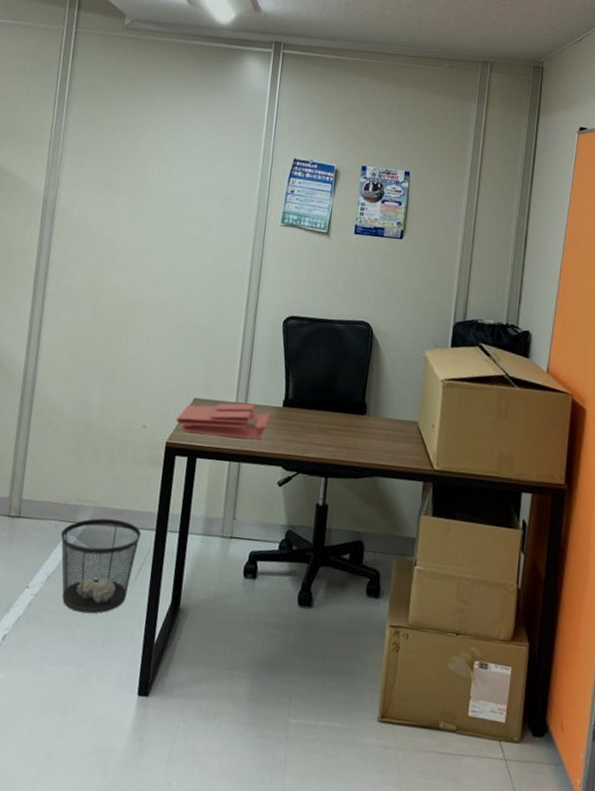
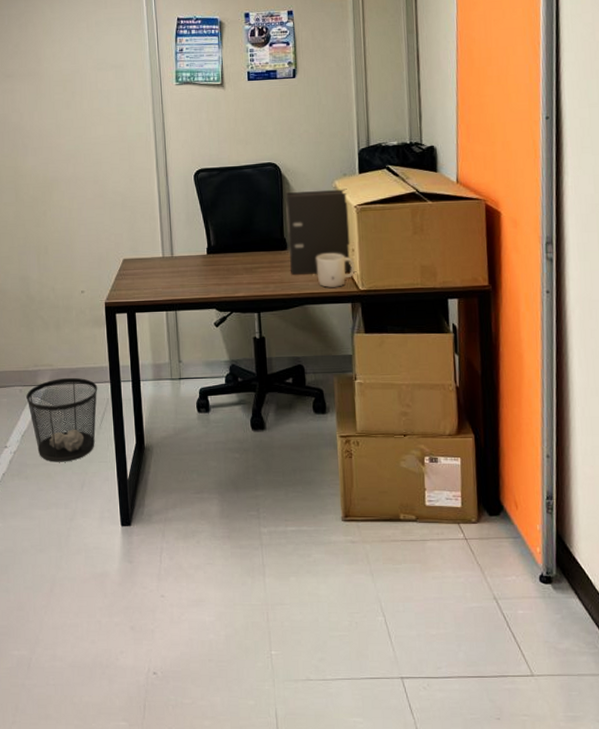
file organizer: present [176,403,272,440] -> none [111,256,198,291]
binder: none [366,355,437,450] -> present [285,189,357,275]
mug: none [392,424,432,463] -> present [316,252,354,288]

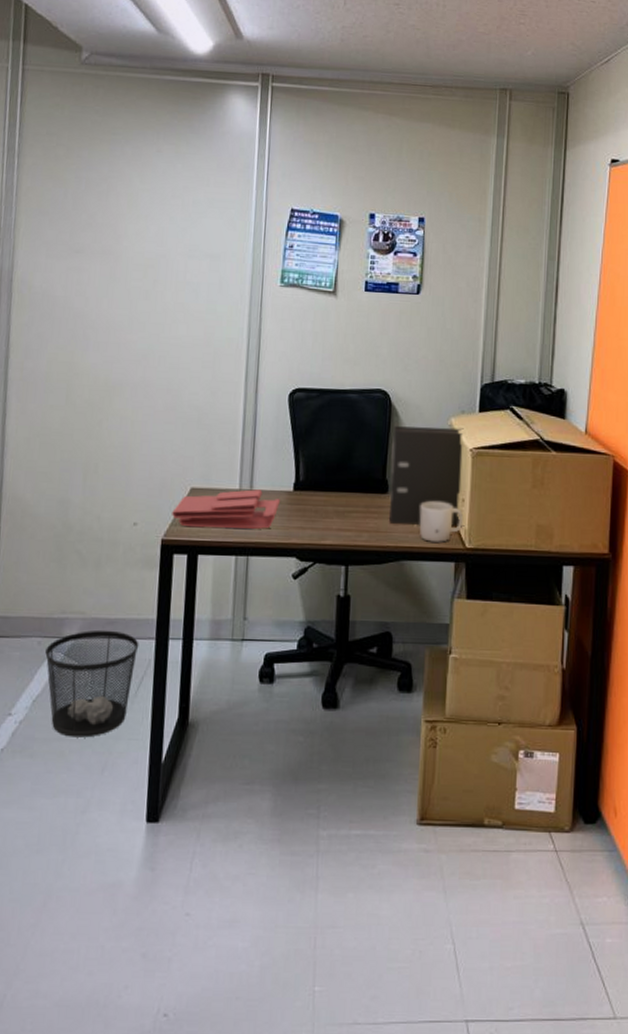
file organizer: none [111,256,198,291] -> present [172,489,281,529]

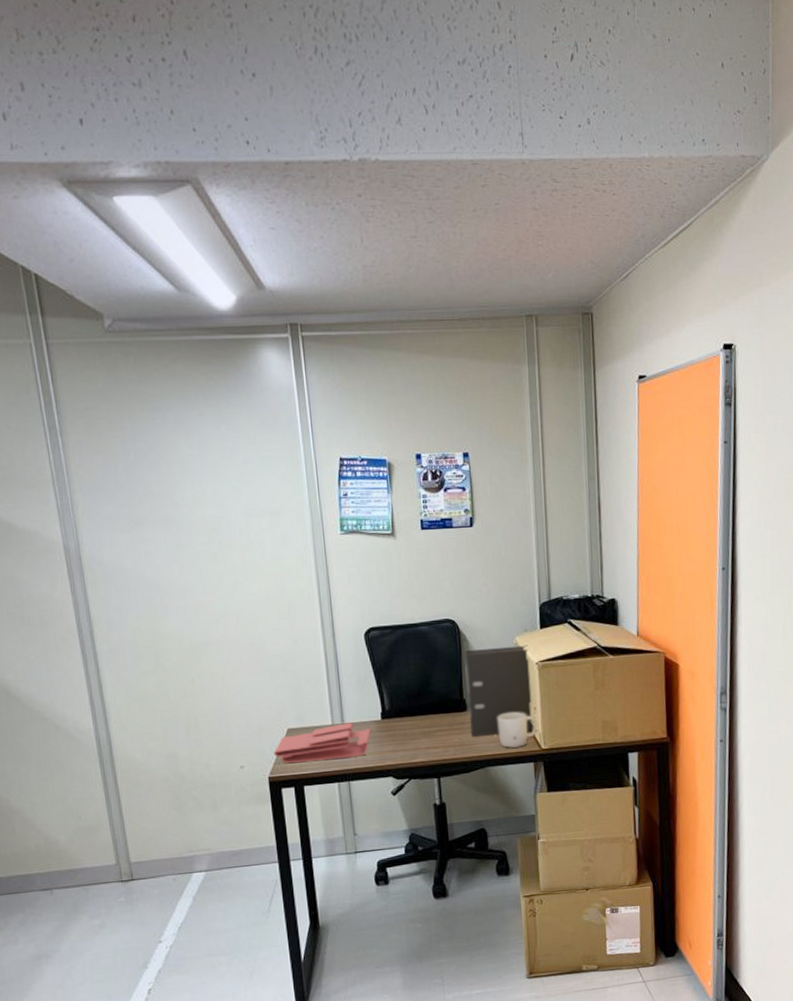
waste bin: present [45,630,139,738] -> none [181,860,265,953]

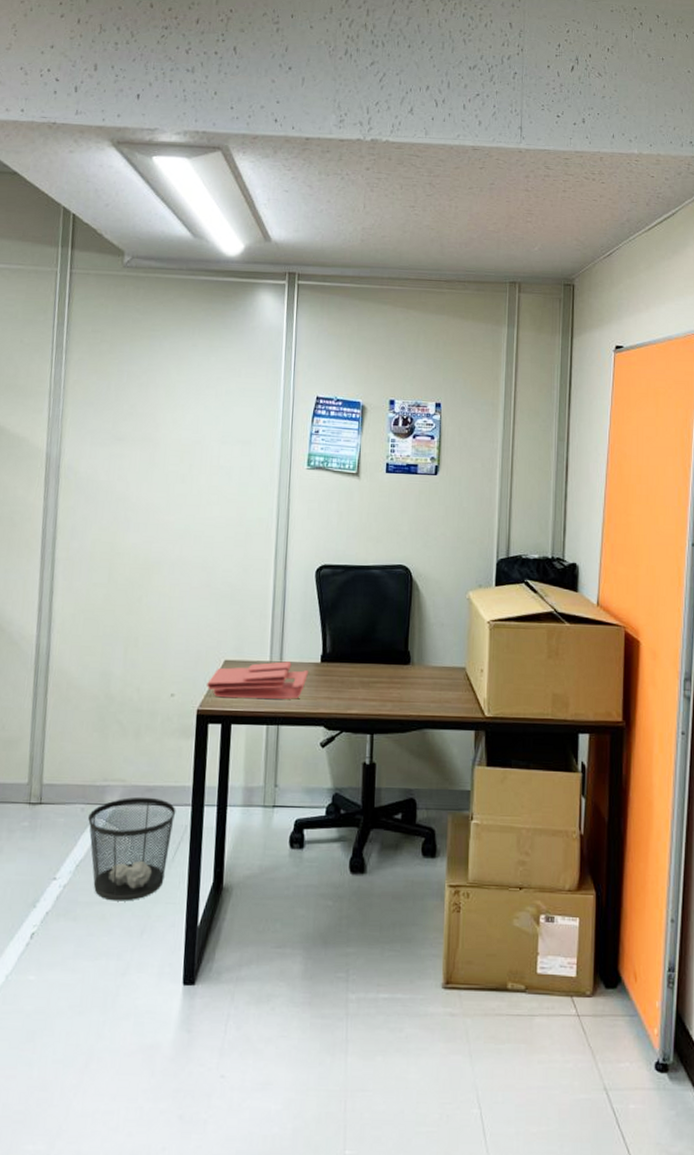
waste bin: none [181,860,265,953] -> present [88,797,176,901]
binder: present [464,645,539,737] -> none [411,600,484,696]
mug: present [497,712,537,748] -> none [440,671,482,711]

